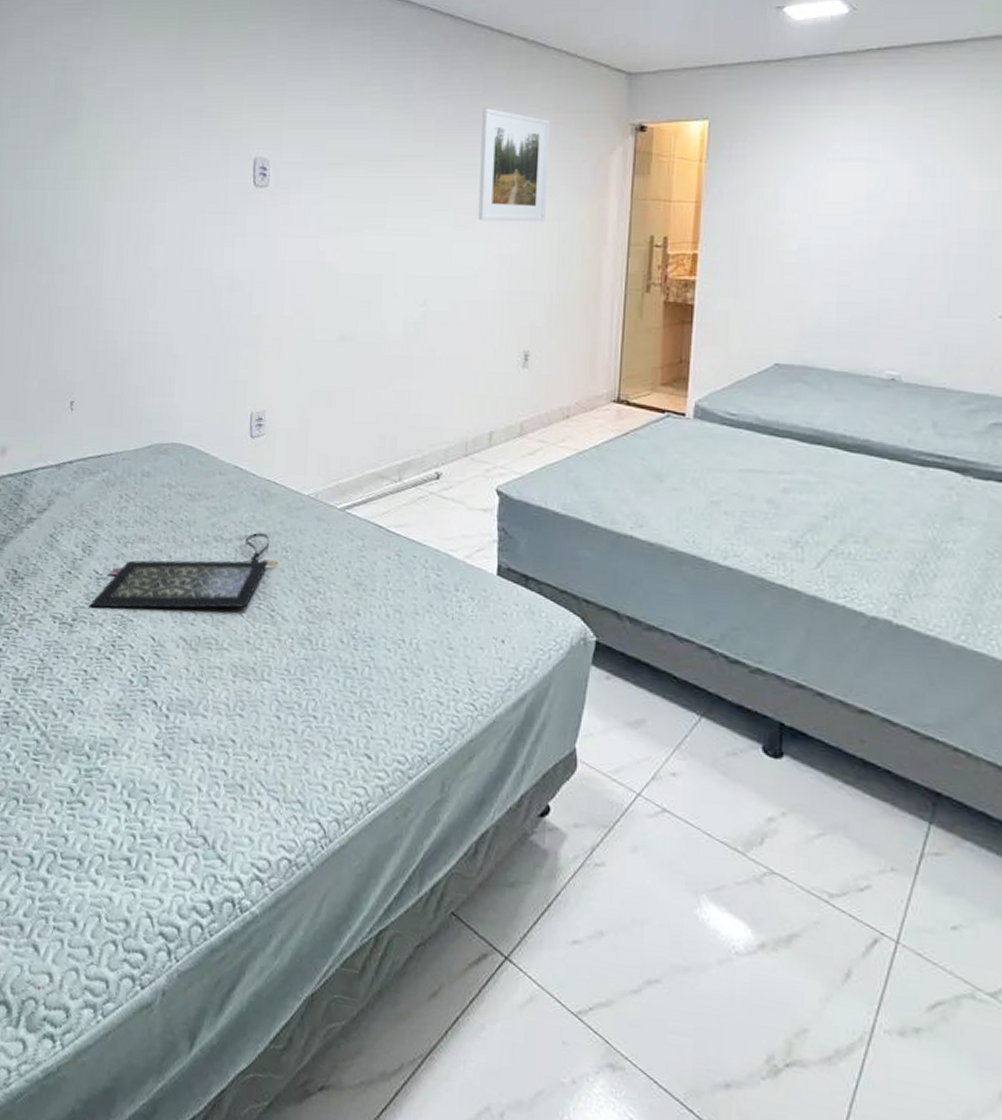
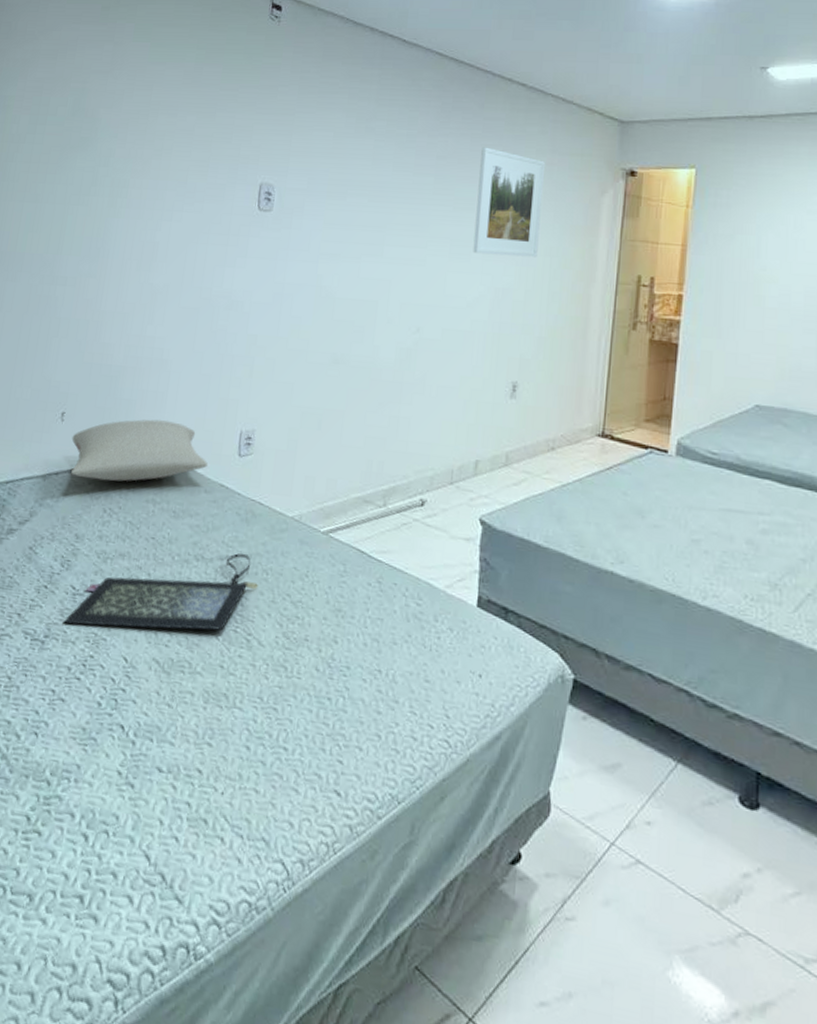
pillow: none [82,404,221,468] -> present [71,419,209,482]

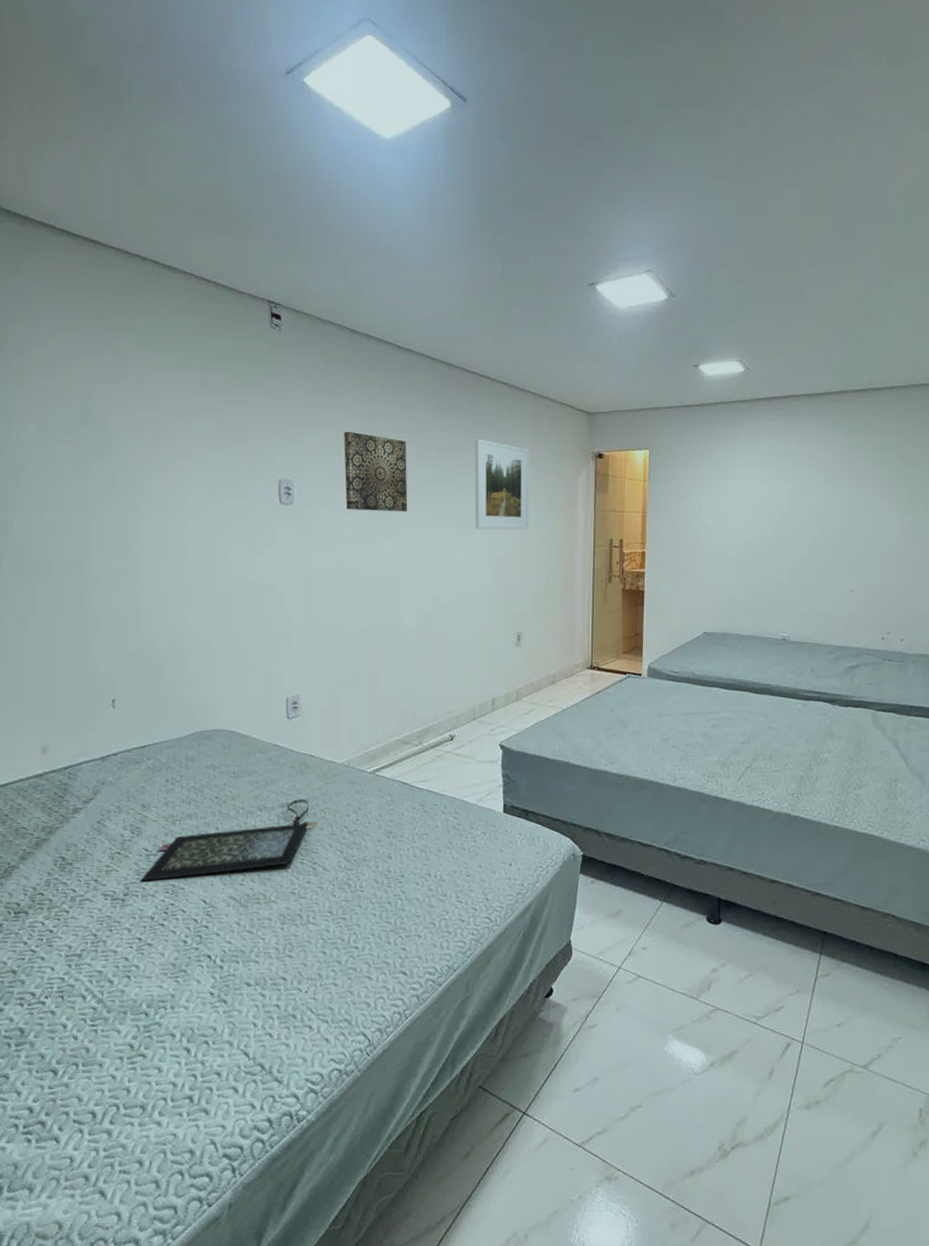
pillow: present [71,419,209,482] -> none [125,696,261,755]
wall art: none [328,133,403,228] -> present [344,431,408,512]

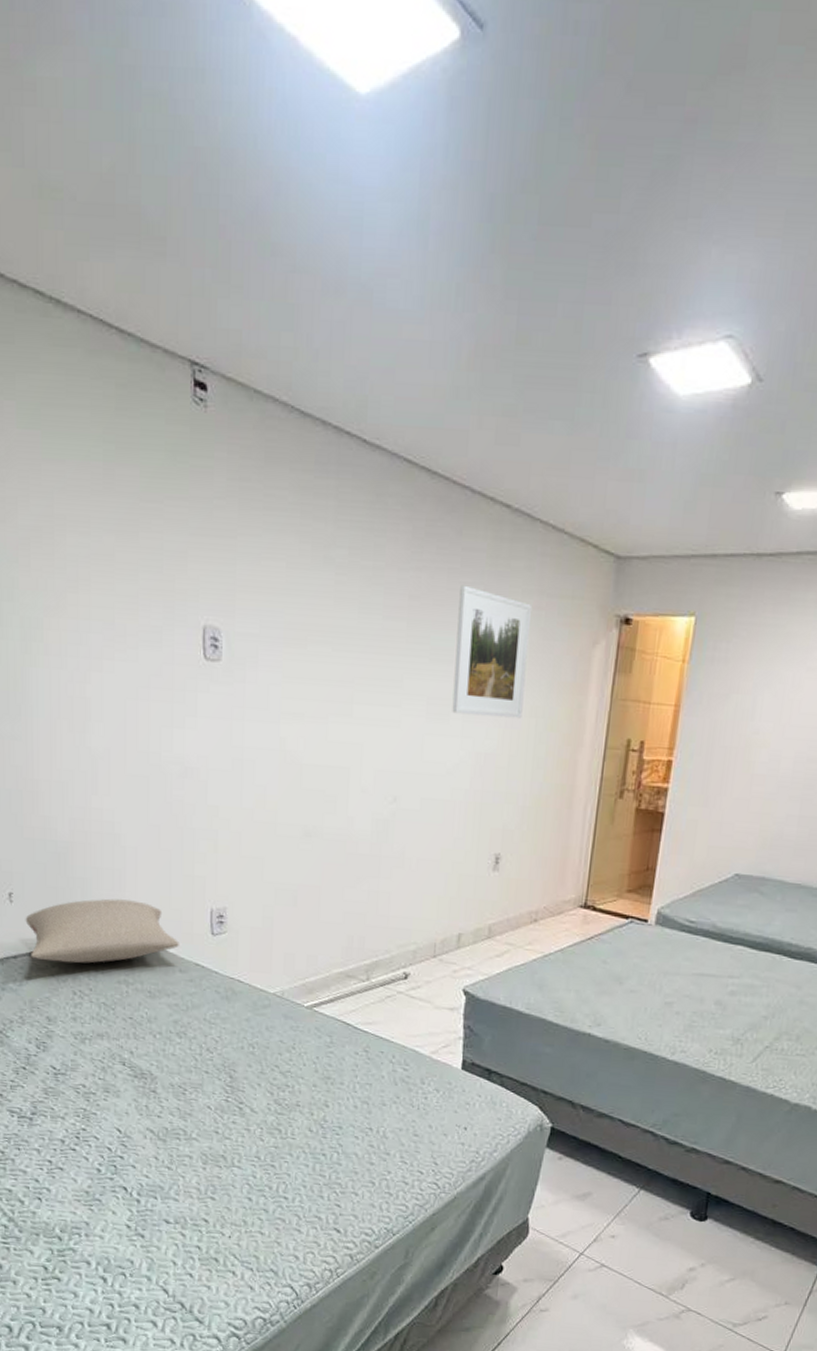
pillow: none [125,696,261,755] -> present [25,898,180,964]
clutch bag: present [140,800,318,881] -> none [48,1030,245,1102]
wall art: present [344,431,408,512] -> none [286,563,369,683]

